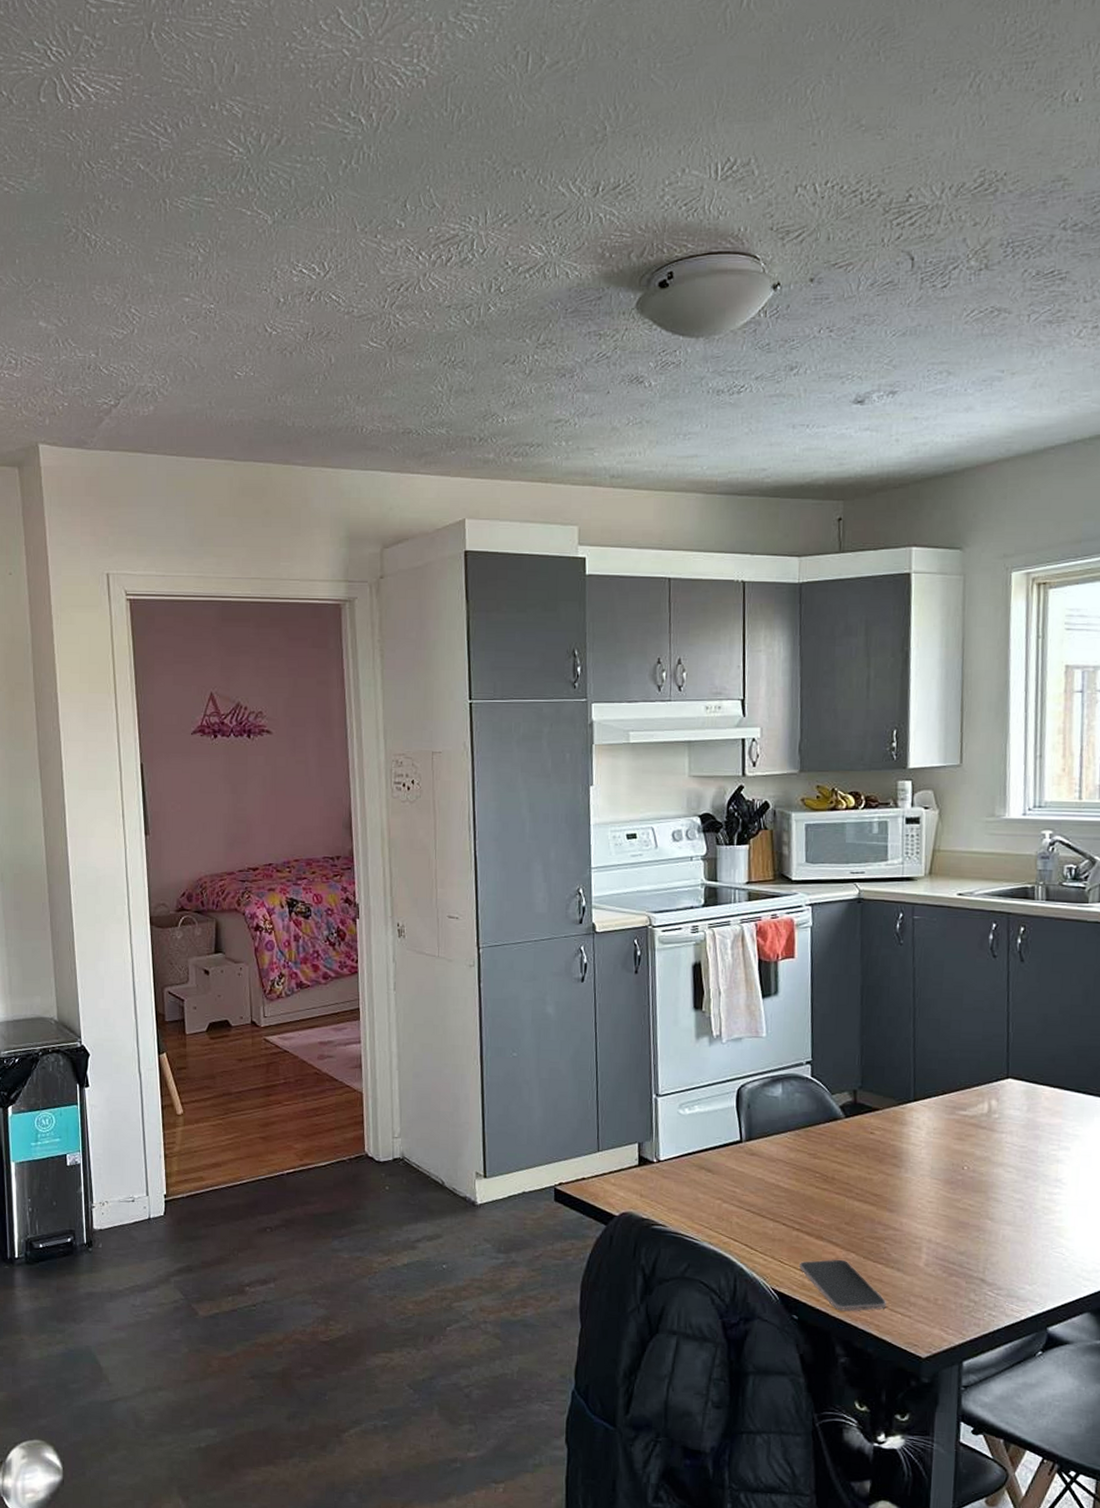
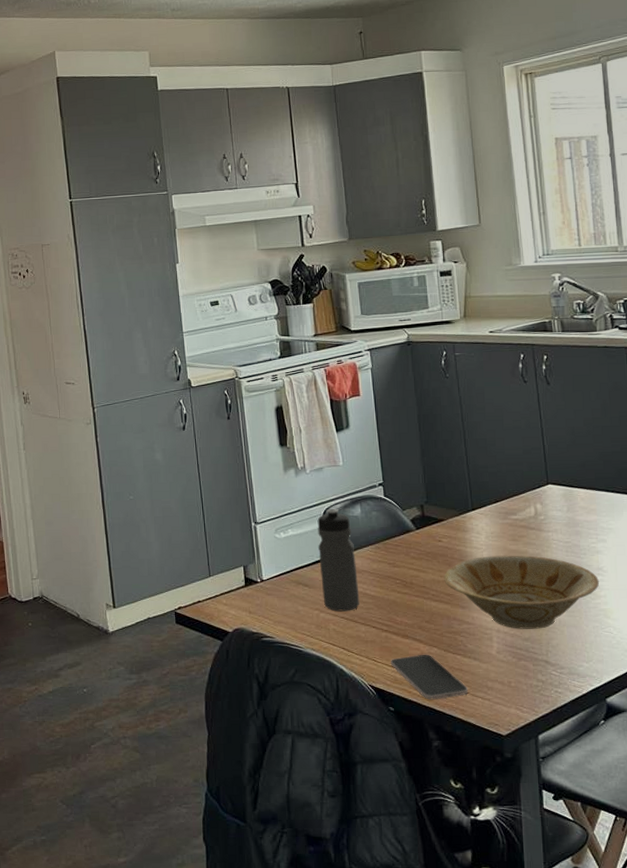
water bottle: none [727,1085,771,1204] -> present [317,508,360,612]
bowl: none [872,1154,1056,1243] -> present [444,555,600,629]

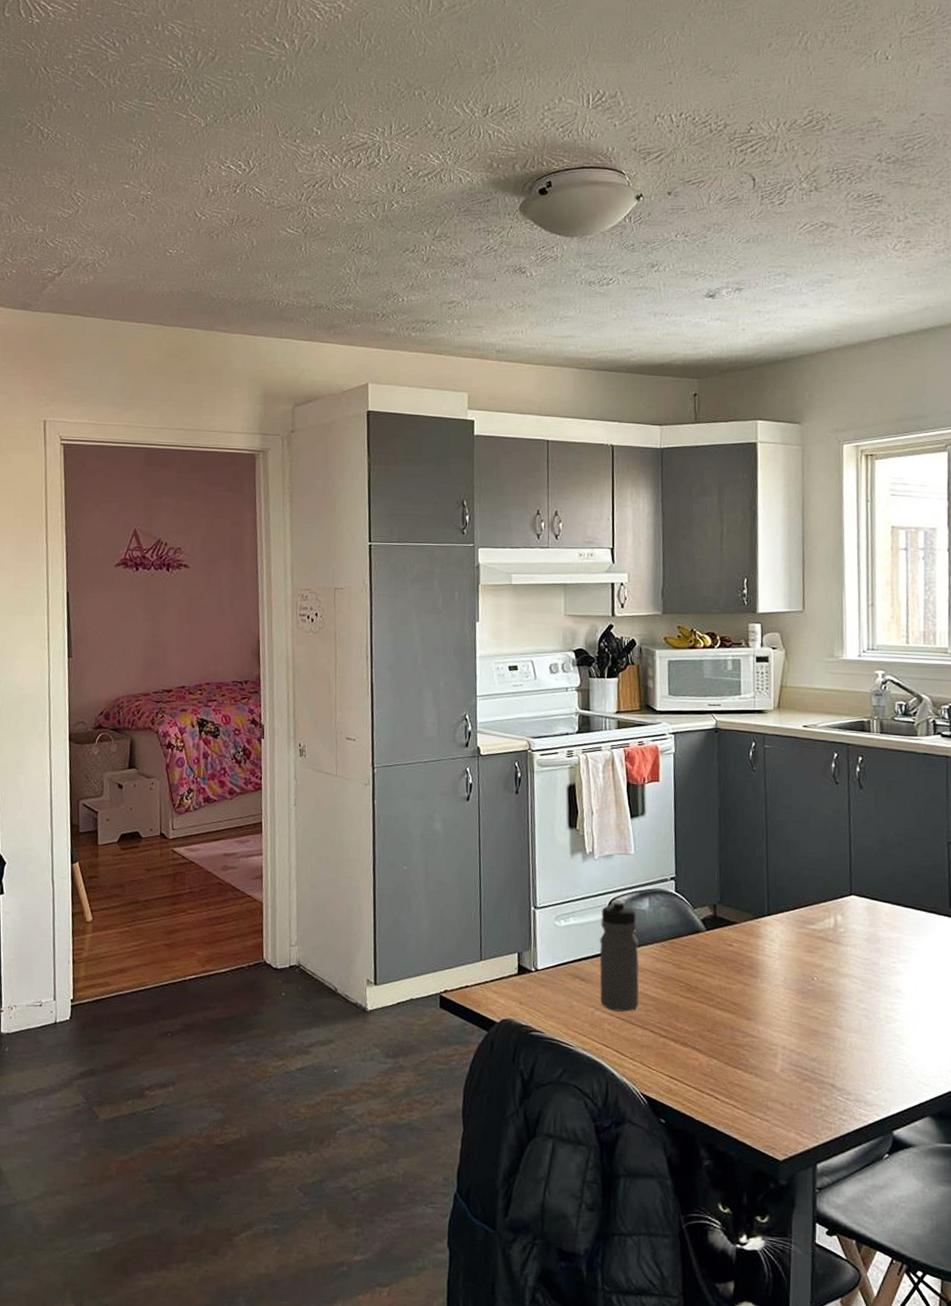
smartphone: present [391,654,469,700] -> none [666,1065,747,1116]
bowl: present [444,555,600,629] -> none [731,966,897,1050]

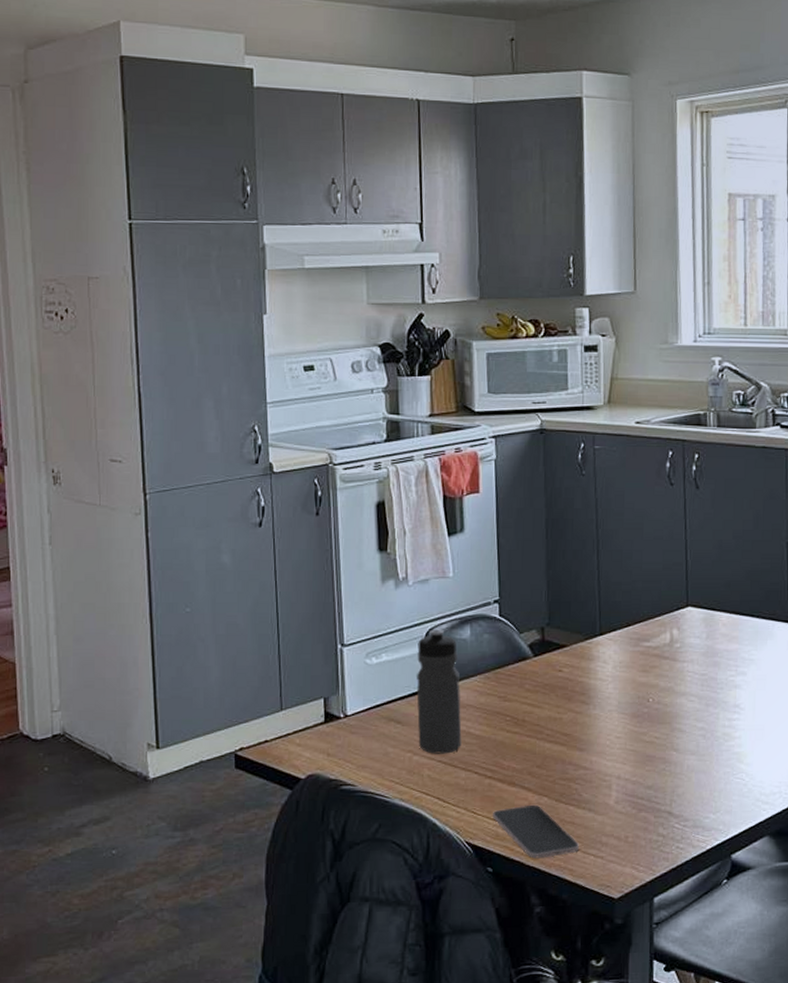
smartphone: none [666,1065,747,1116] -> present [493,804,580,859]

